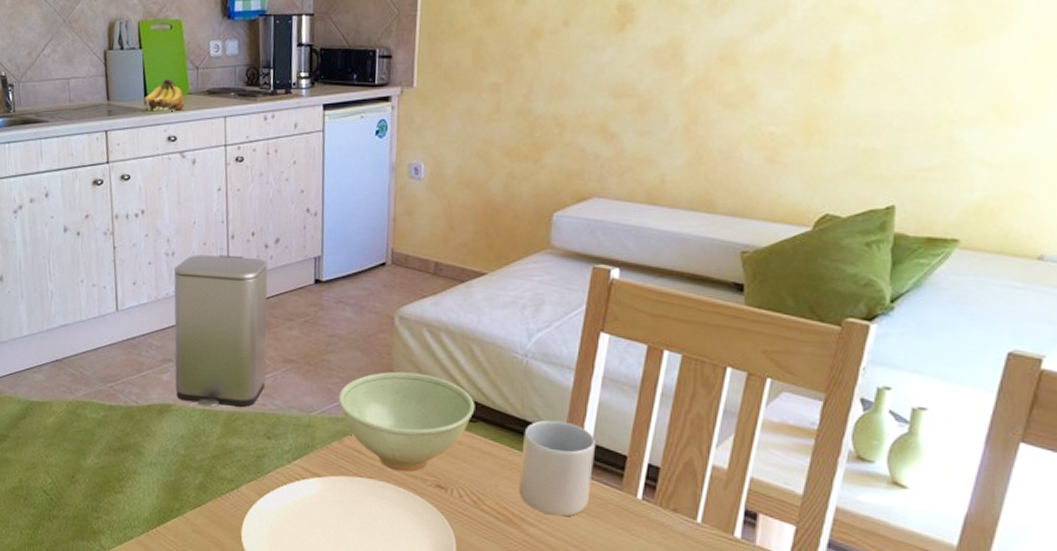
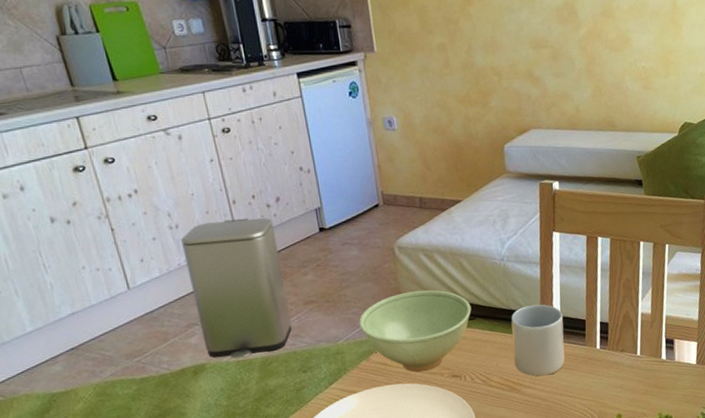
fruit: present [143,80,185,112] -> none [112,61,159,94]

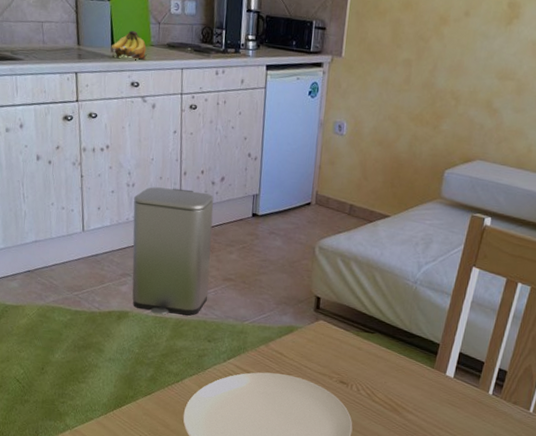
fruit: none [112,61,159,94] -> present [110,31,147,60]
bowl: present [359,290,472,372] -> none [267,291,374,371]
mug: present [511,304,565,377] -> none [402,333,463,407]

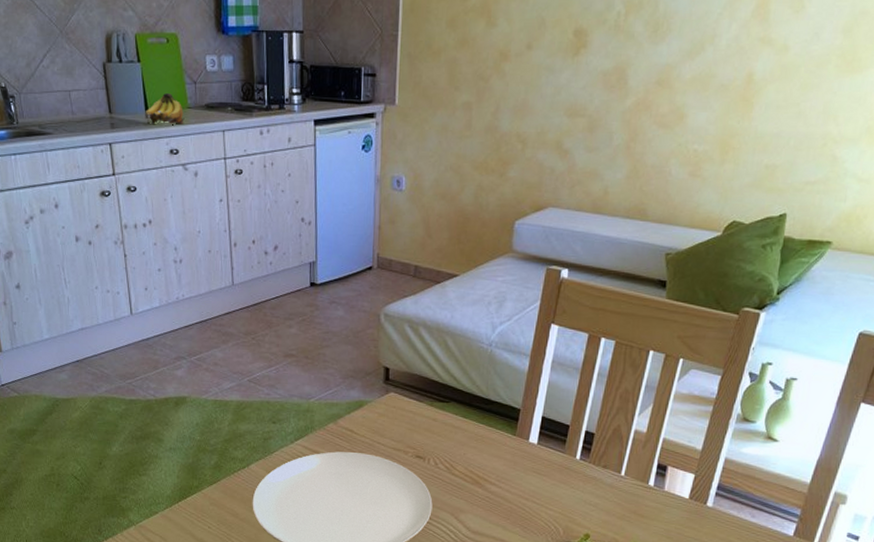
pedal bin: present [132,187,214,316] -> none [182,261,270,399]

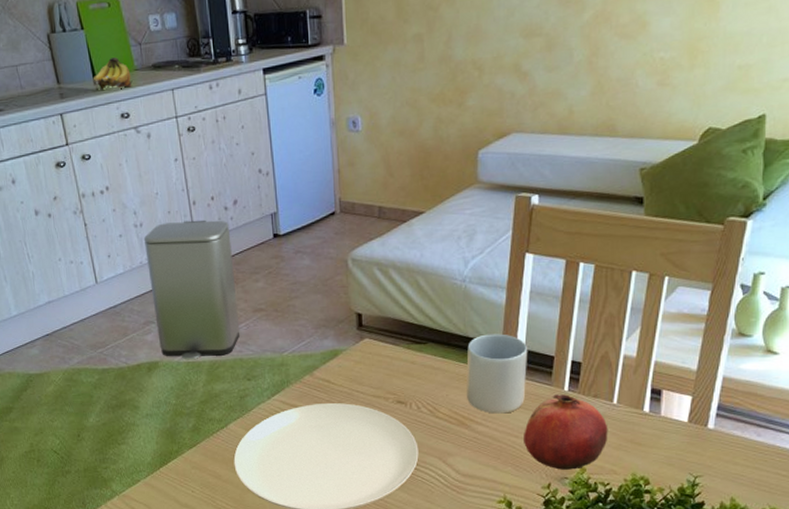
pedal bin: none [182,261,270,399] -> present [143,219,240,360]
mug: none [483,398,546,476] -> present [466,334,528,414]
fruit: none [533,462,614,535] -> present [524,394,608,470]

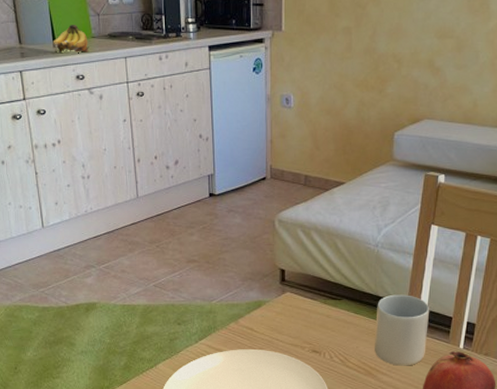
pedal bin: present [143,219,240,360] -> none [89,176,174,303]

